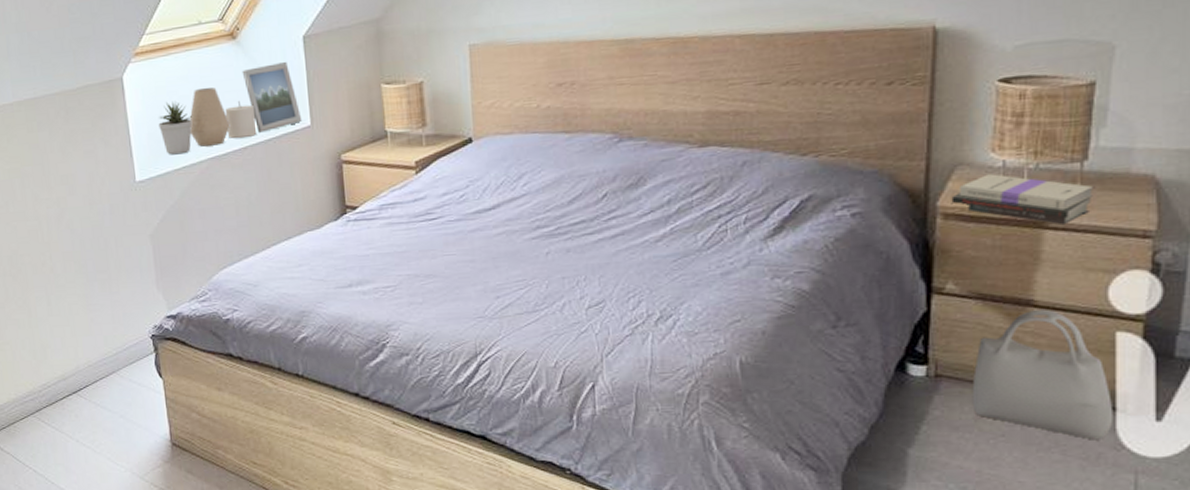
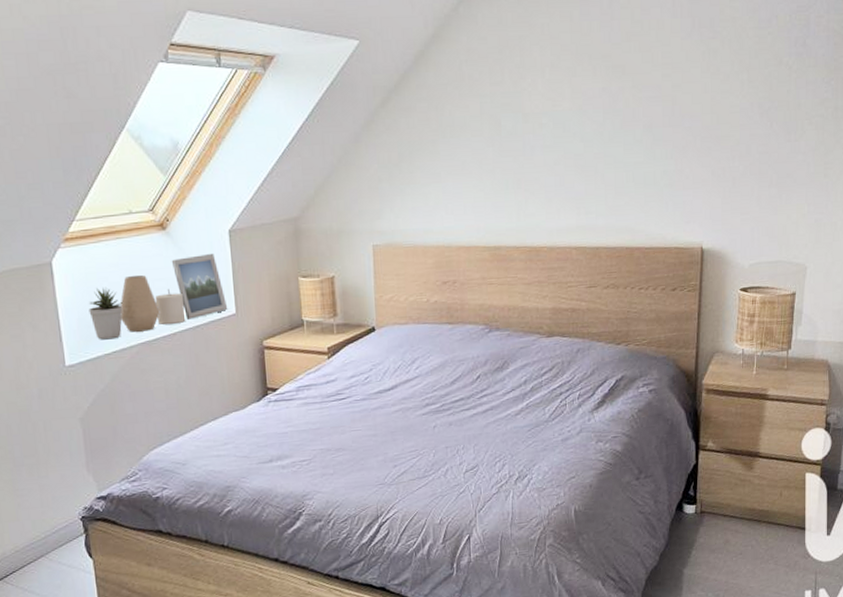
books: present [951,174,1095,226] -> none [711,359,795,397]
handbag: present [972,310,1114,440] -> none [723,459,804,553]

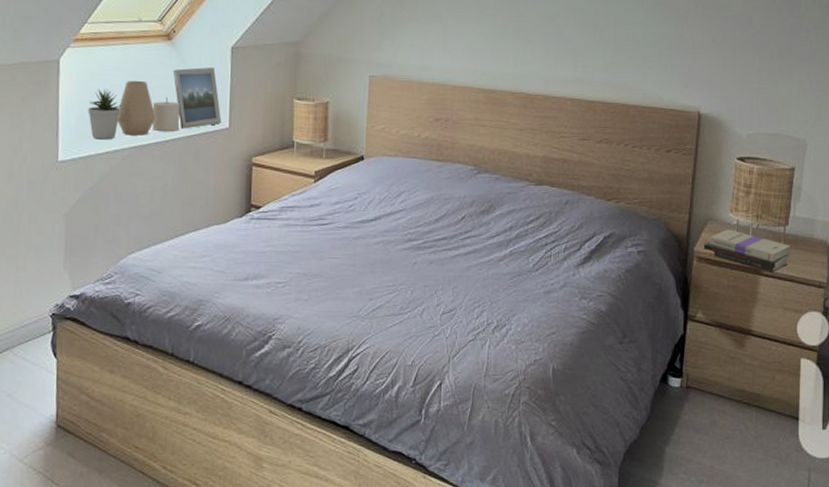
books: none [711,359,795,397] -> present [703,229,792,274]

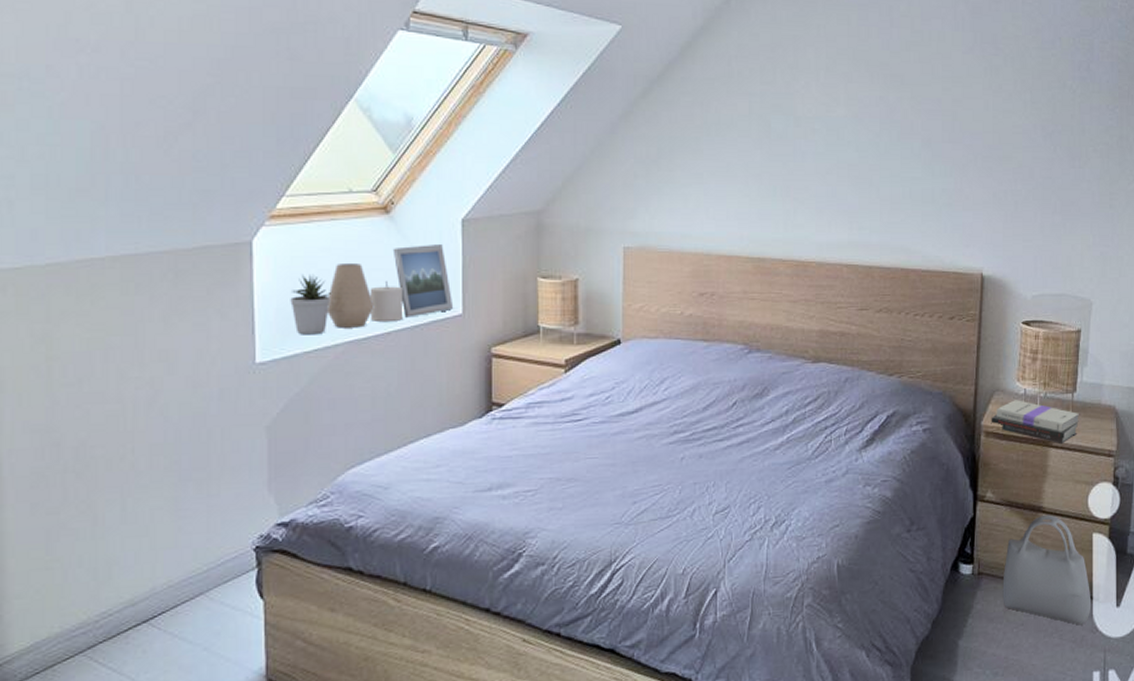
handbag: none [709,338,798,443] -> present [1002,515,1092,625]

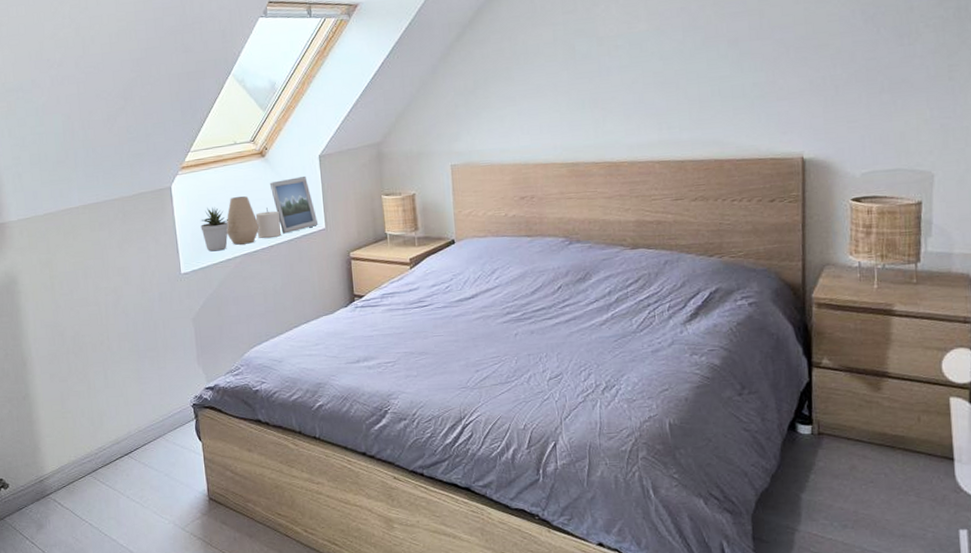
books: present [991,400,1080,445] -> none [822,272,926,313]
handbag: present [1002,515,1092,625] -> none [846,380,953,485]

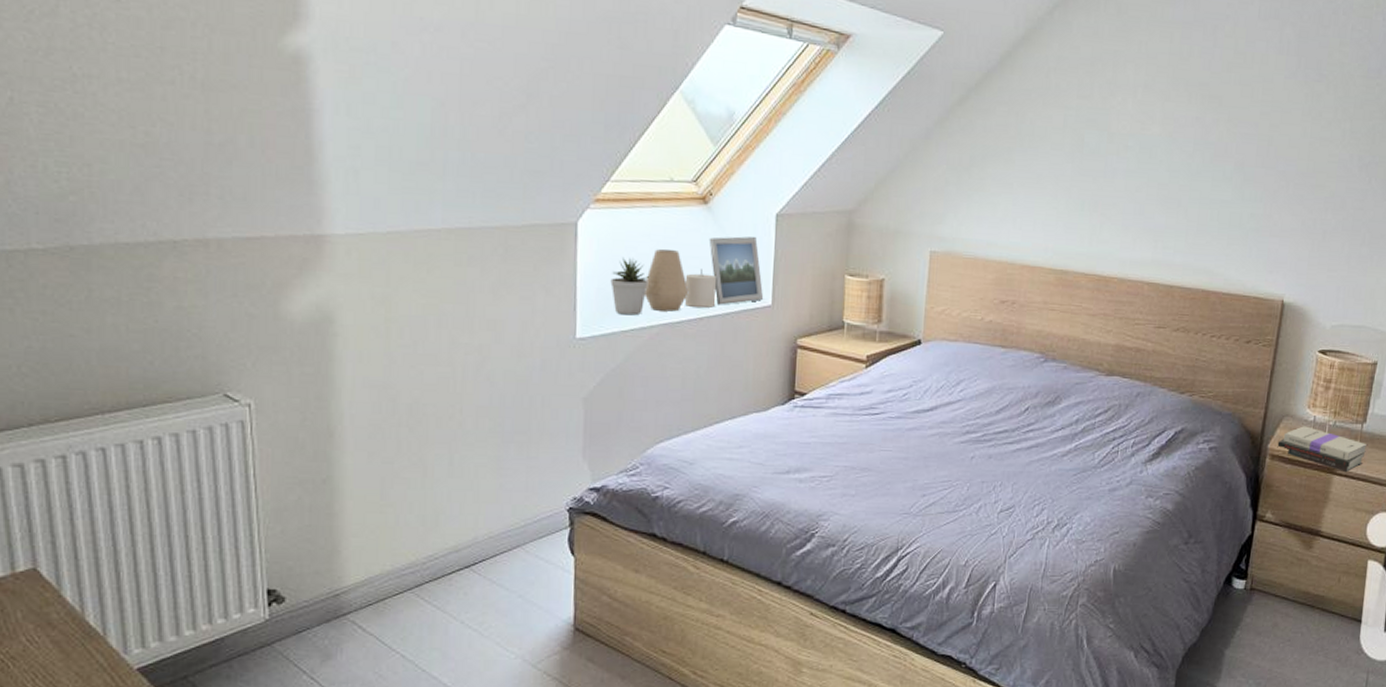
books: none [822,272,926,313] -> present [1277,426,1368,473]

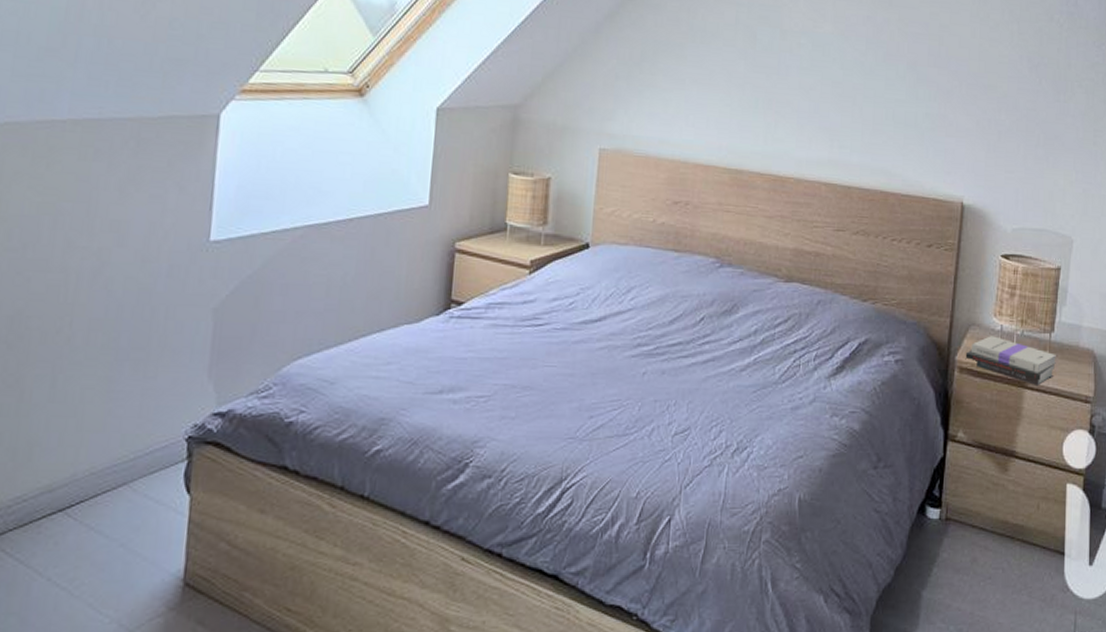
potted plant: present [610,256,650,316] -> none [252,151,297,216]
vase: present [645,248,689,312] -> none [290,143,339,212]
candle: present [685,269,717,308] -> none [334,166,369,208]
picture frame: present [708,236,764,305] -> none [363,131,421,205]

